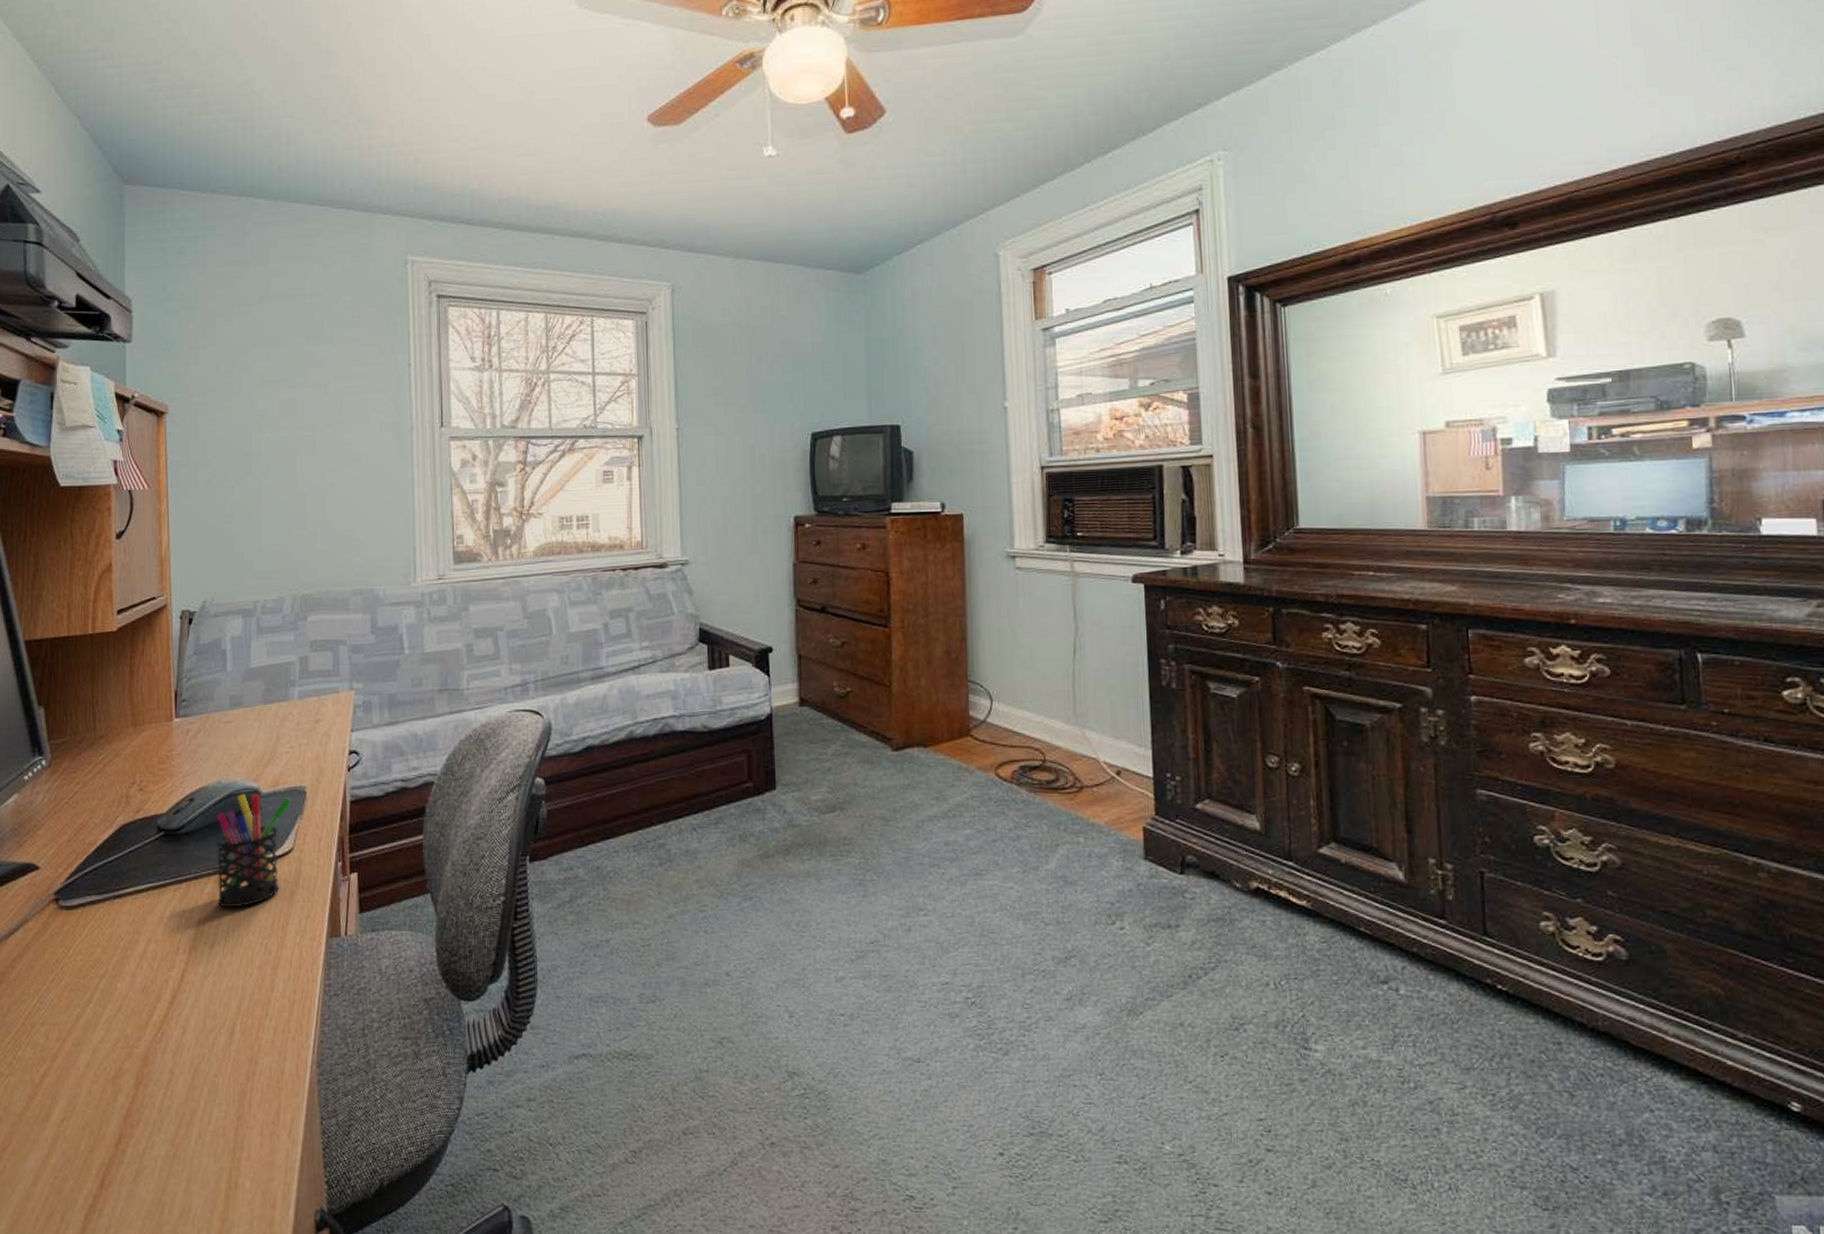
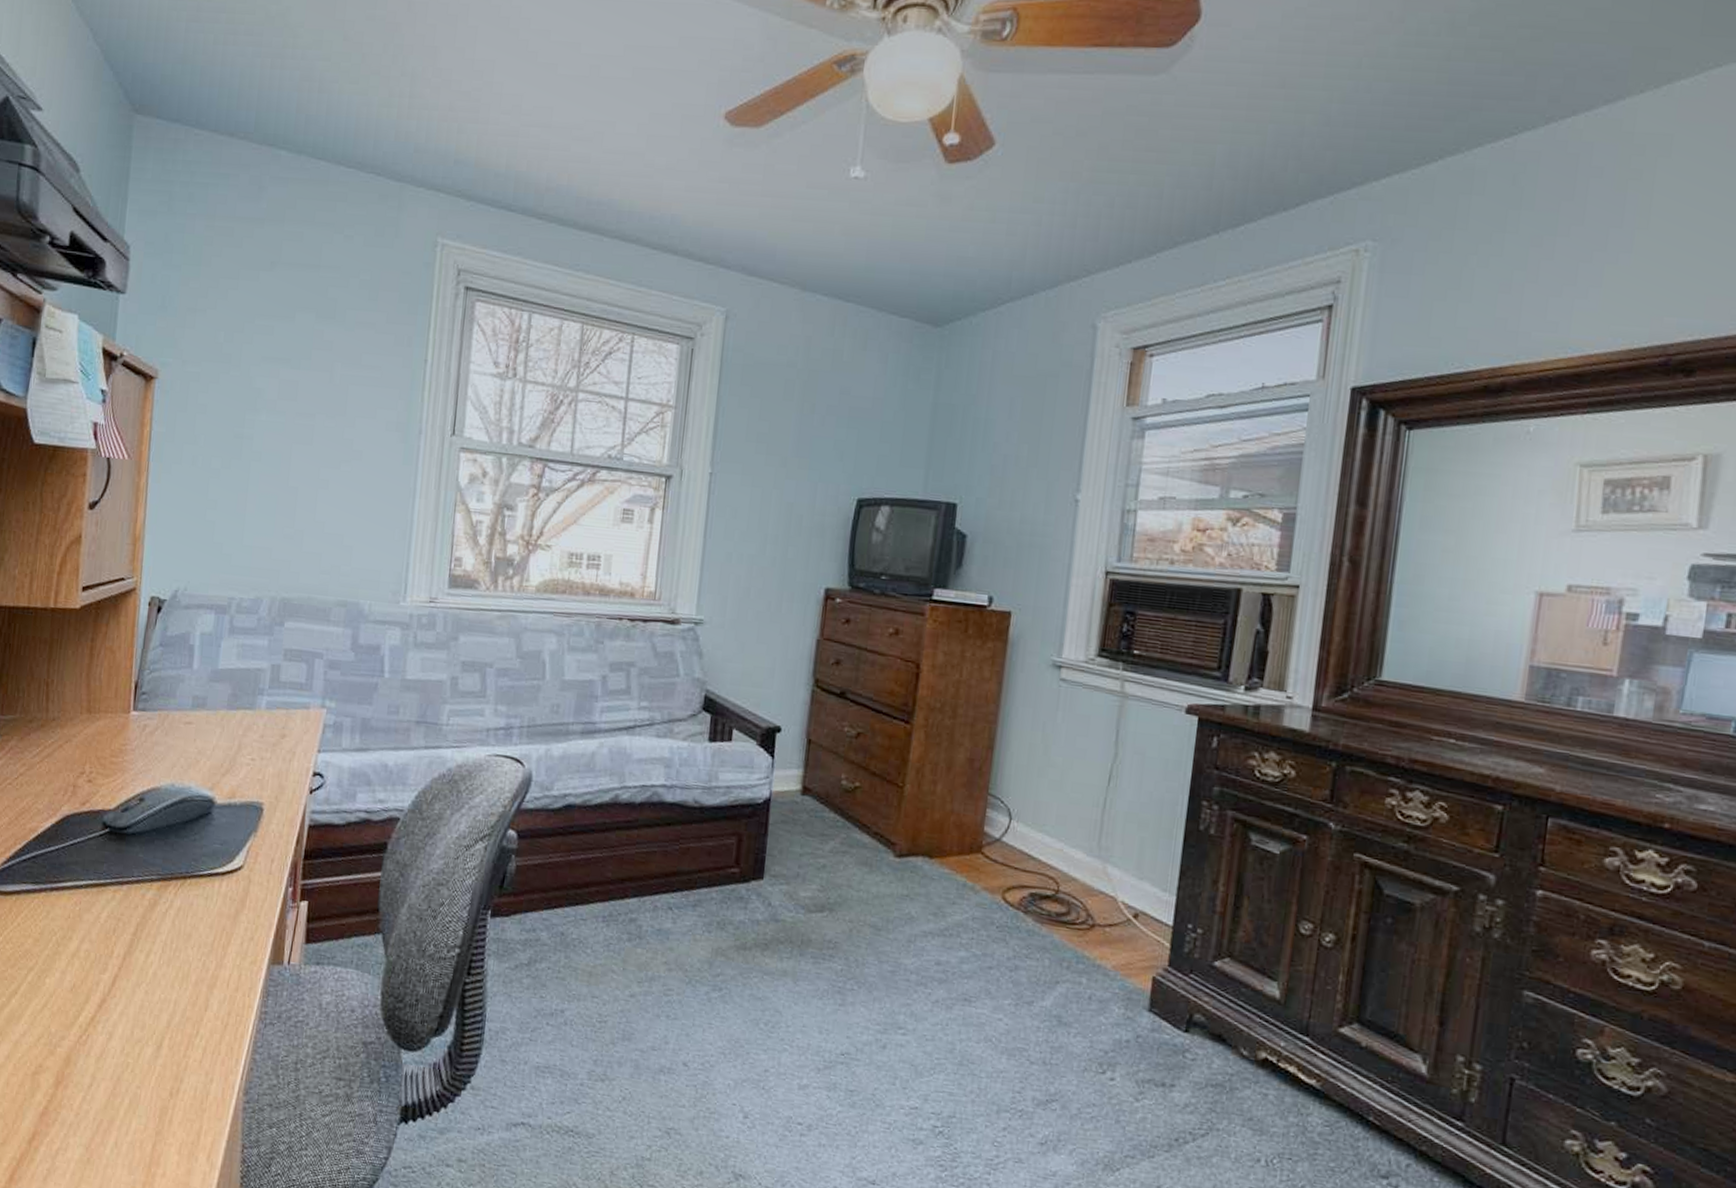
pen holder: present [216,793,292,908] -> none [158,800,247,919]

